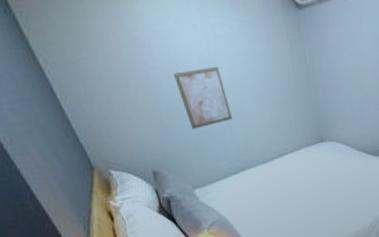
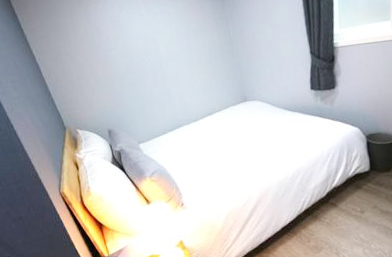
wall art: present [173,66,233,129] -> none [125,44,170,95]

